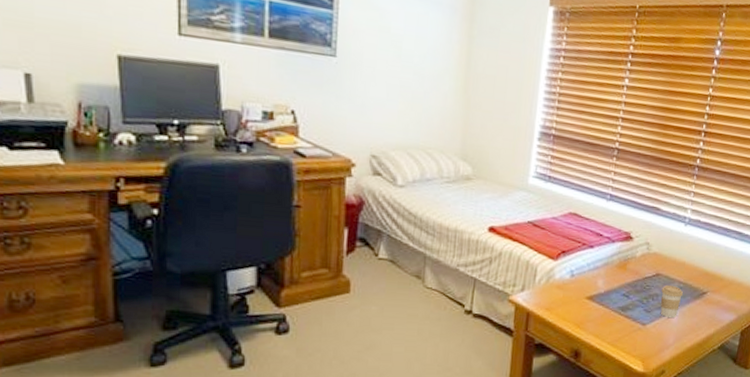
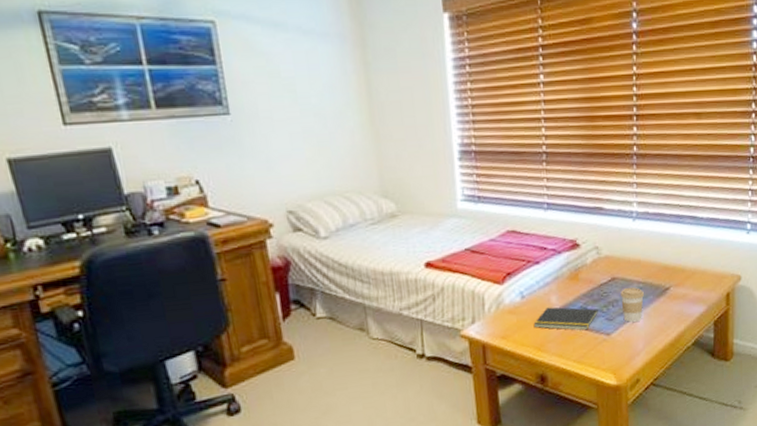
notepad: none [577,289,639,317] -> present [533,307,598,331]

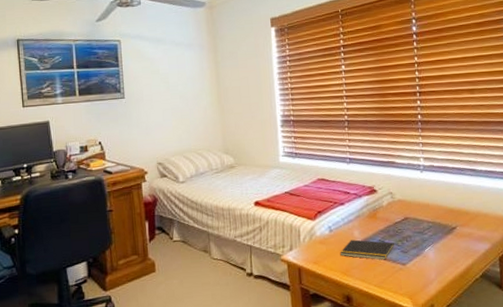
coffee cup: present [620,287,644,322] -> none [413,225,434,255]

